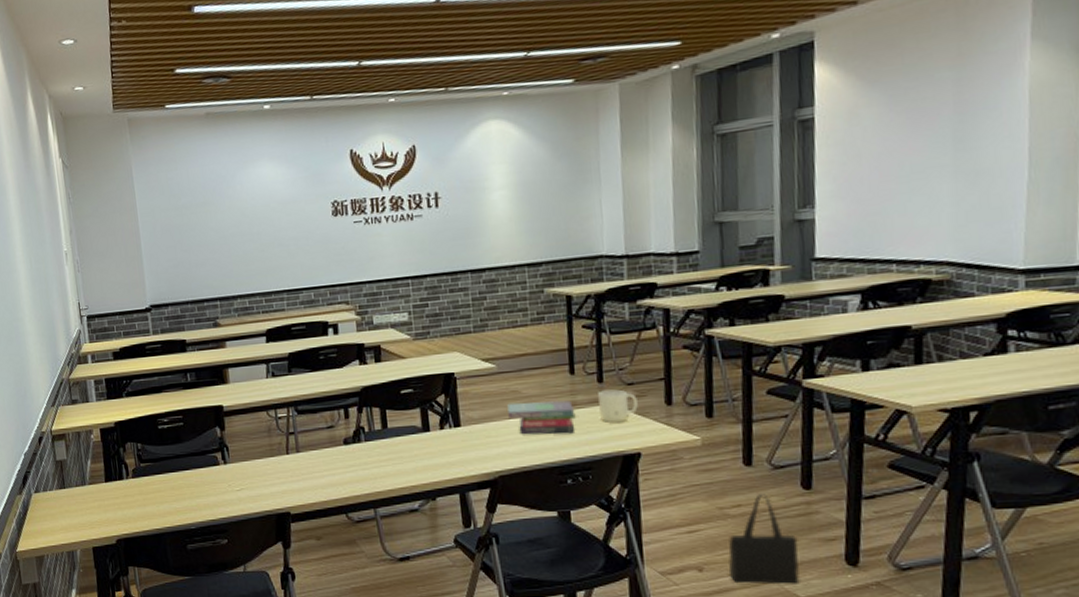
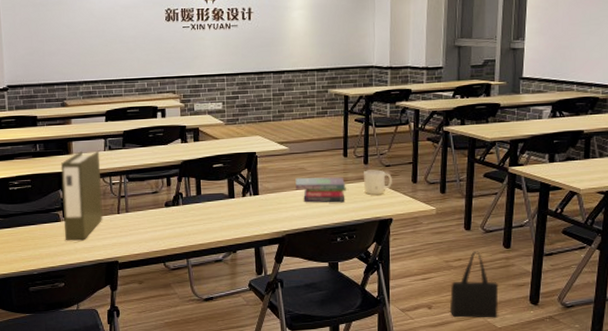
binder: none [216,378,269,487] -> present [60,150,103,240]

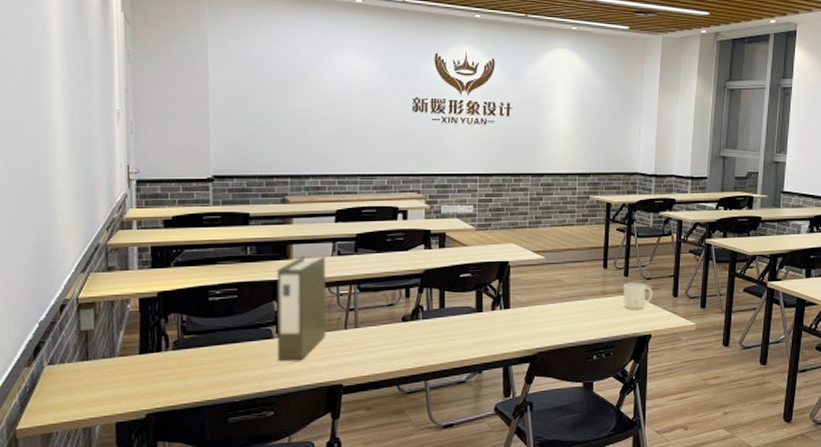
books: present [295,177,346,203] -> none [551,289,605,318]
tote bag: present [449,251,499,318] -> none [705,368,754,439]

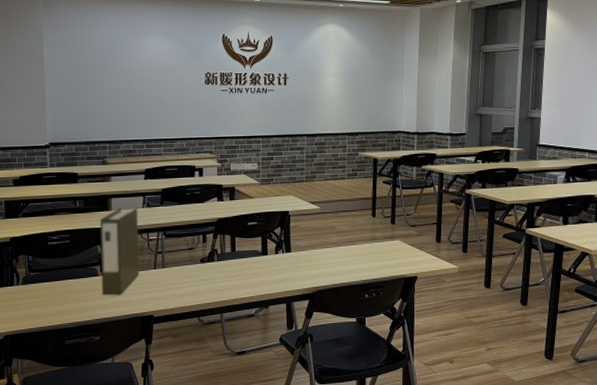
mug: present [622,282,652,310] -> none [390,229,417,254]

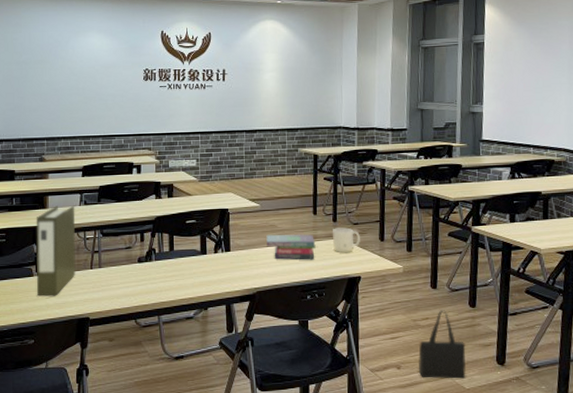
books: none [326,236,374,261] -> present [266,234,316,260]
mug: none [390,229,417,254] -> present [332,227,360,253]
tote bag: none [470,308,516,372] -> present [418,310,466,379]

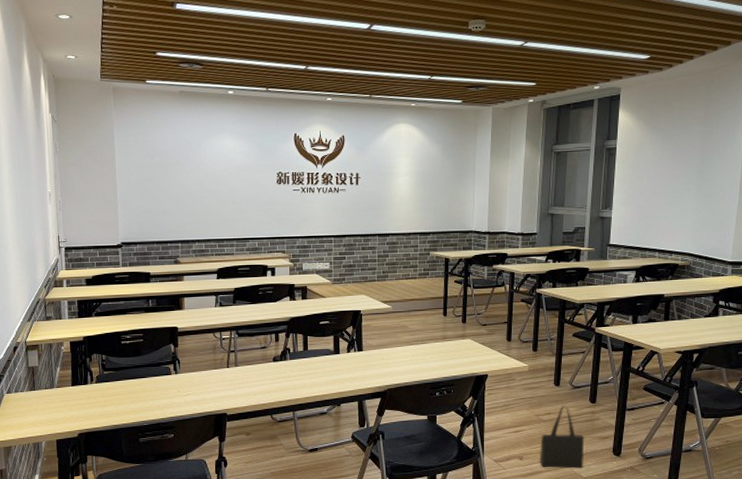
binder: present [35,205,76,295] -> none [172,307,213,393]
books: present [266,234,316,260] -> none [398,334,445,359]
mug: present [332,227,360,253] -> none [461,328,488,353]

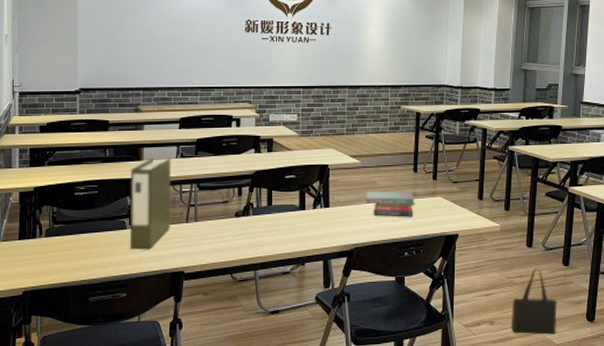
binder: none [172,307,213,393] -> present [129,158,172,249]
books: none [398,334,445,359] -> present [366,191,415,217]

